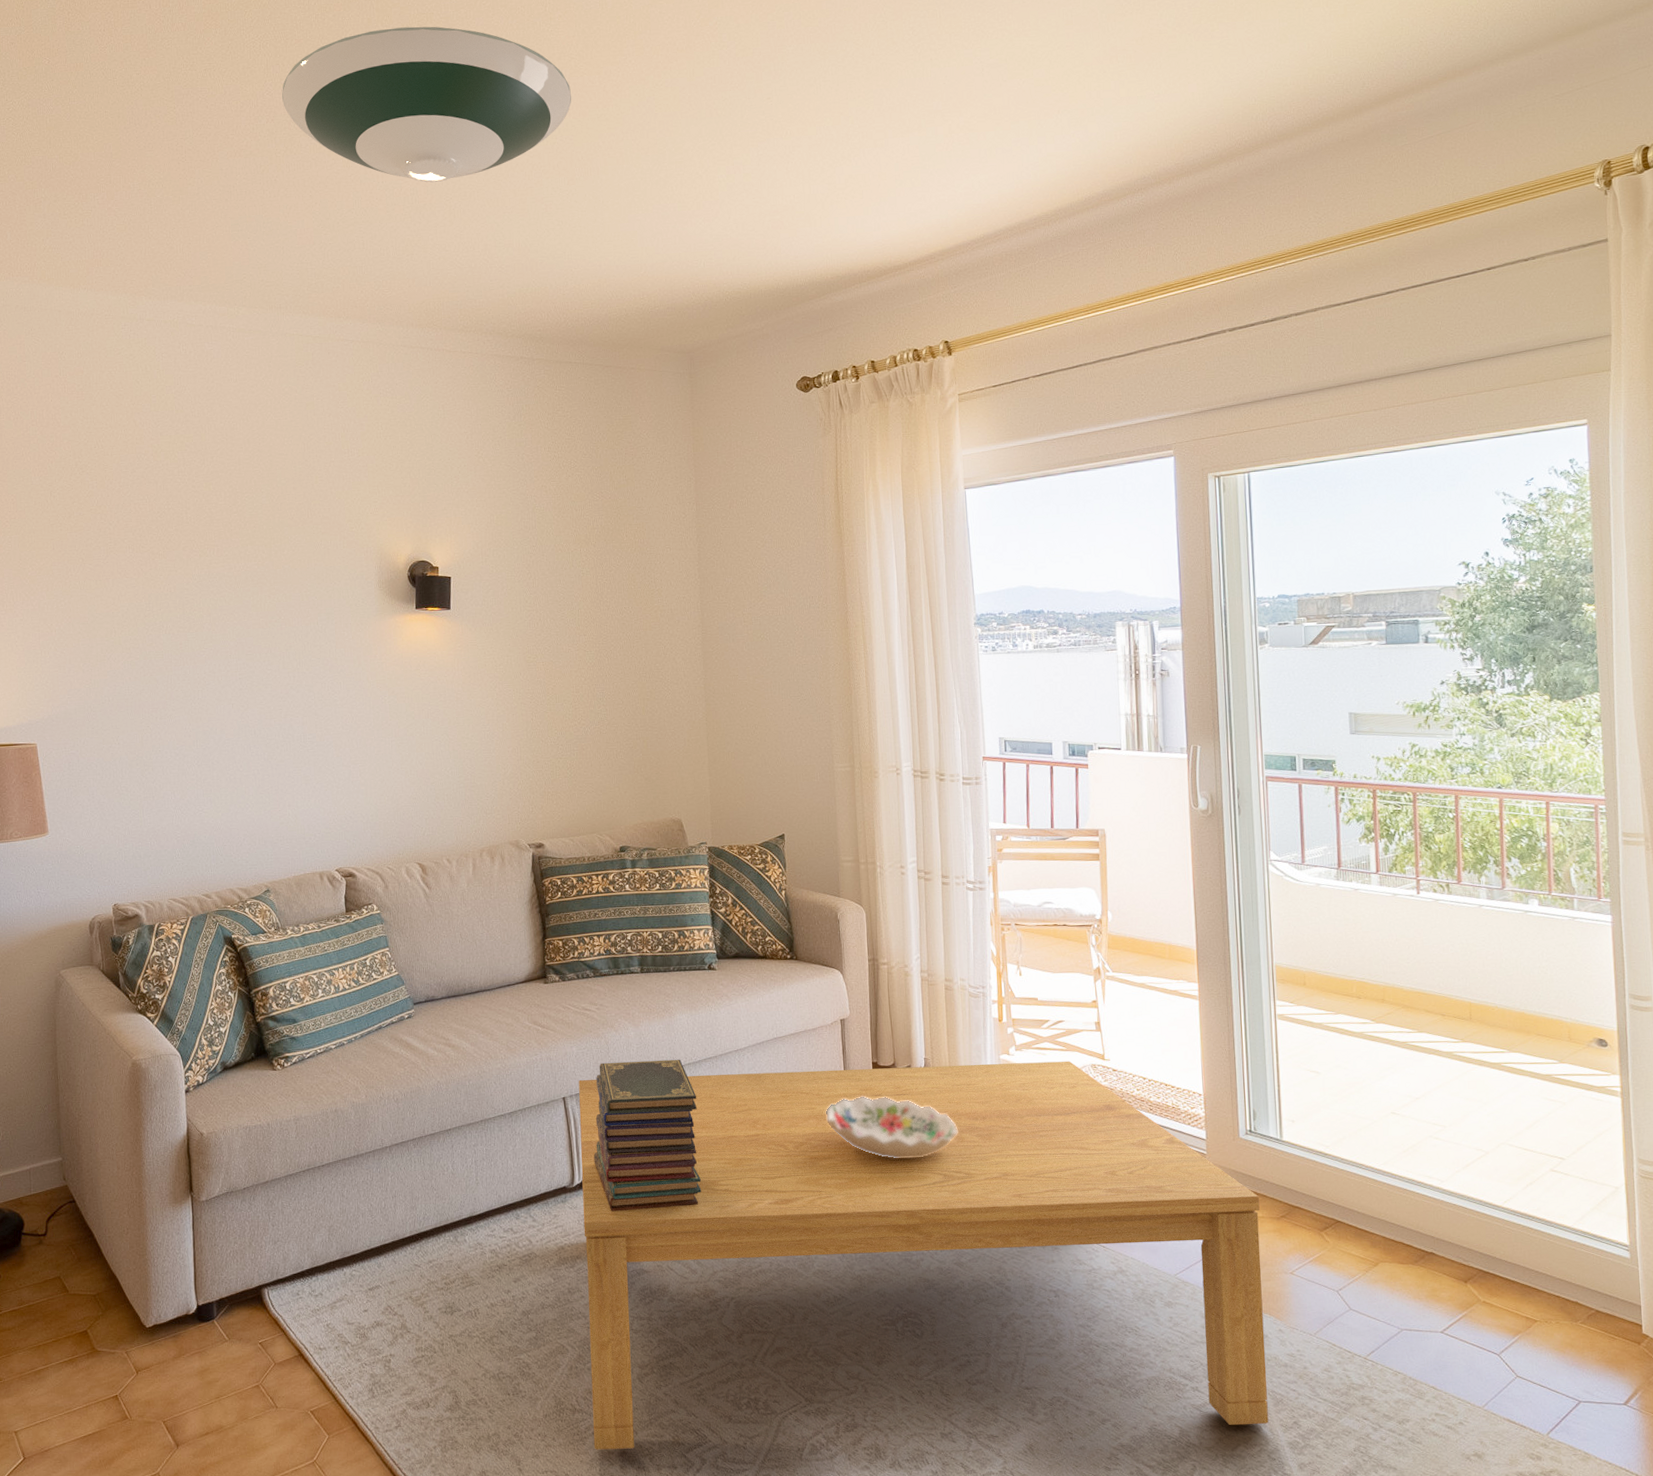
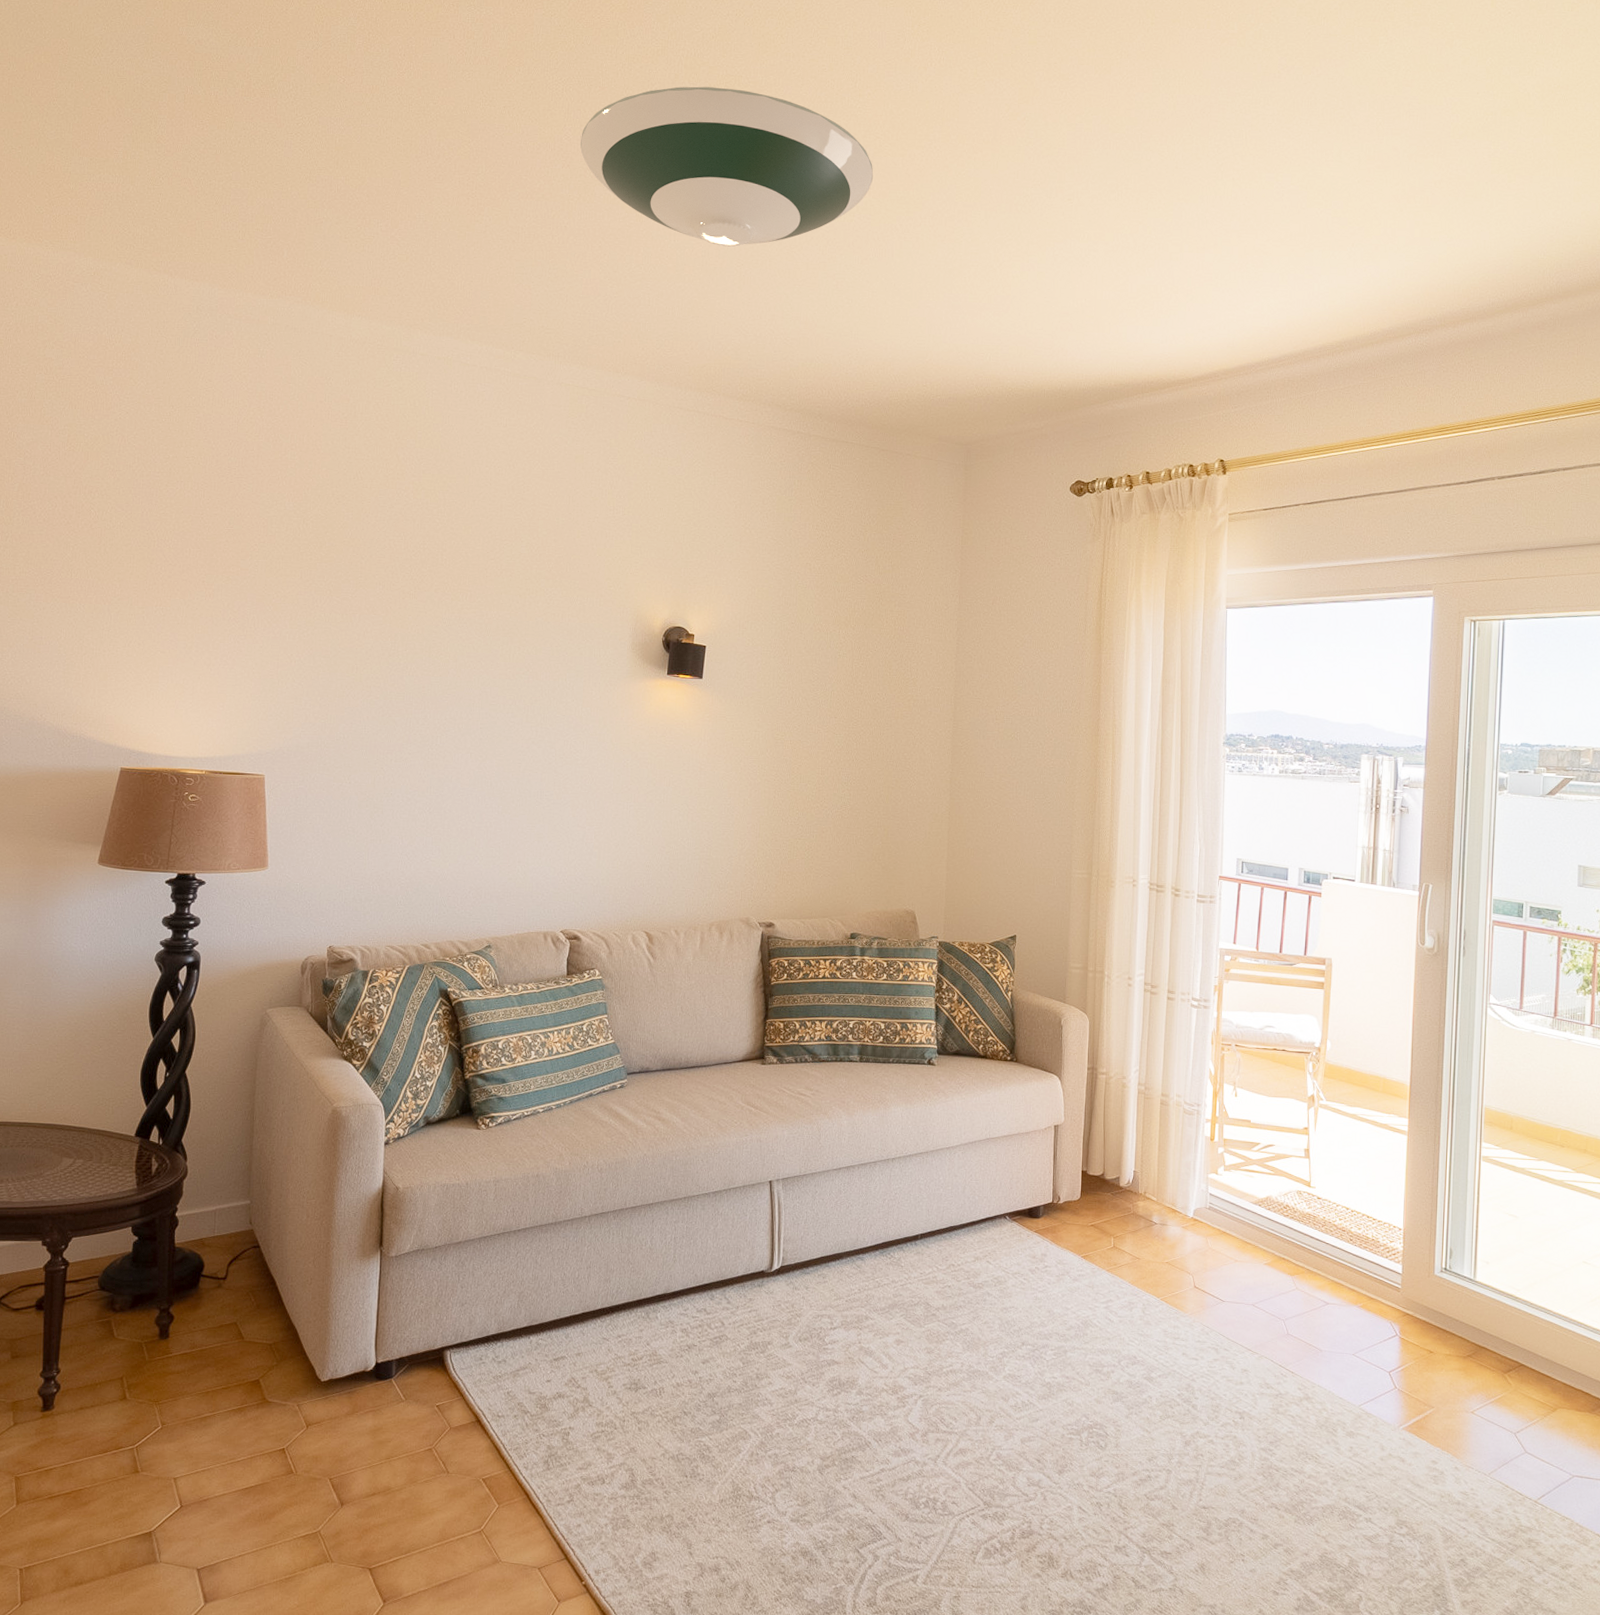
coffee table: present [578,1061,1269,1450] -> none [767,1164,1448,1559]
book stack: present [593,1059,702,1212] -> none [794,1149,904,1300]
decorative bowl: present [826,1096,958,1159] -> none [1031,1203,1160,1270]

